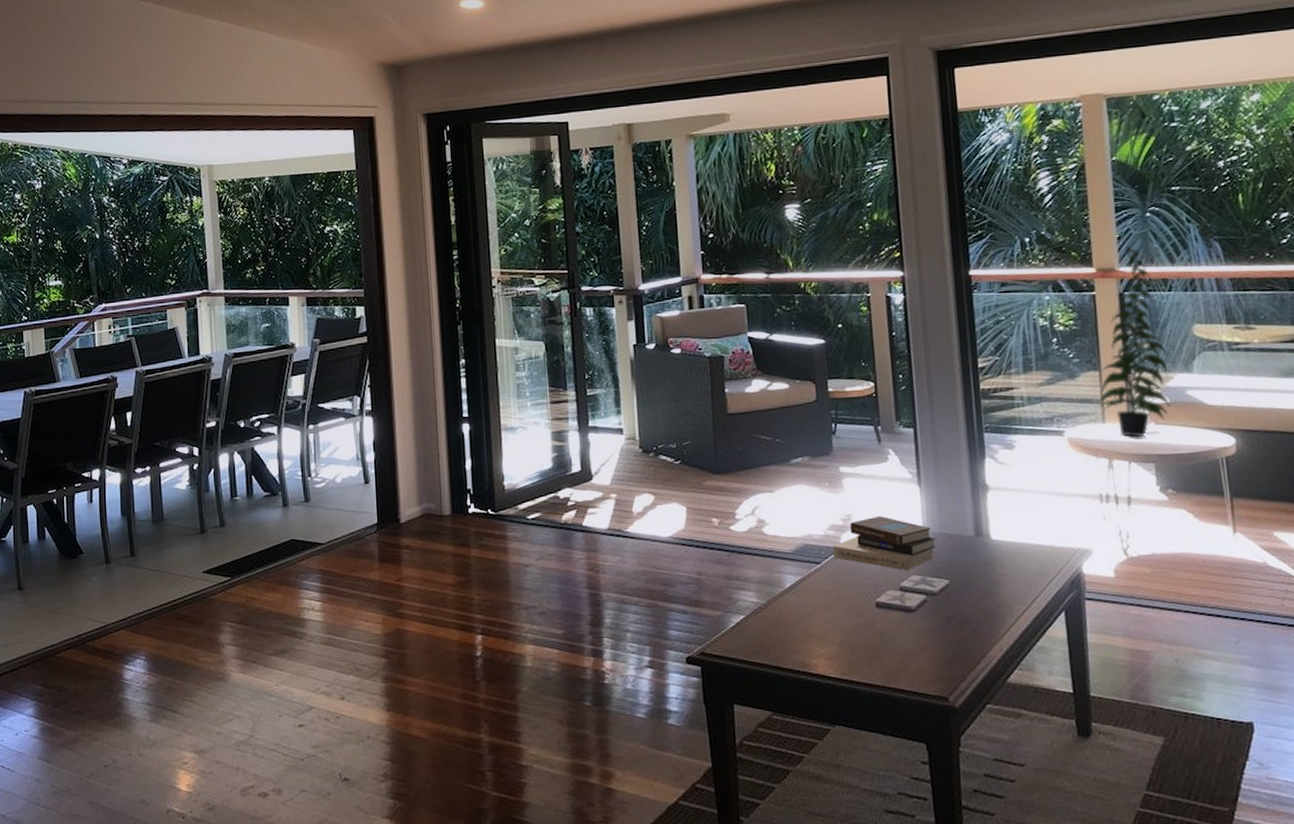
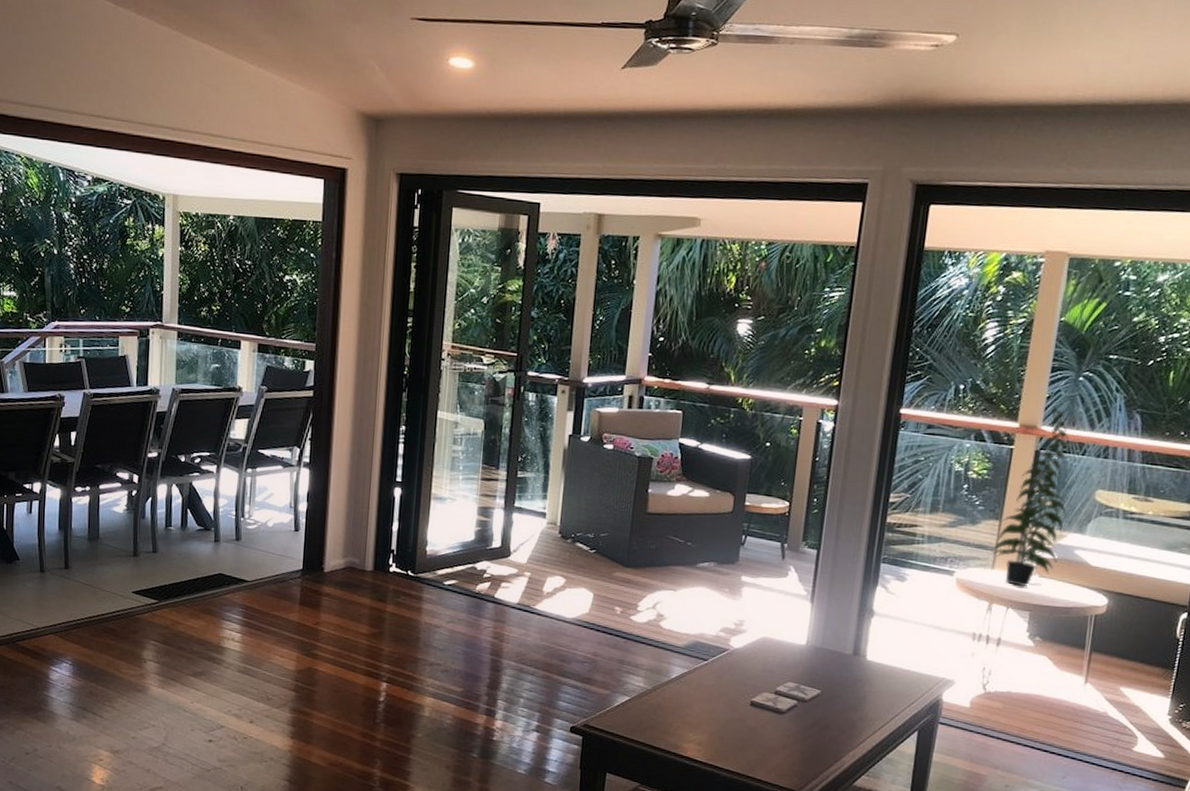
books: present [832,515,936,571] -> none [720,625,816,678]

